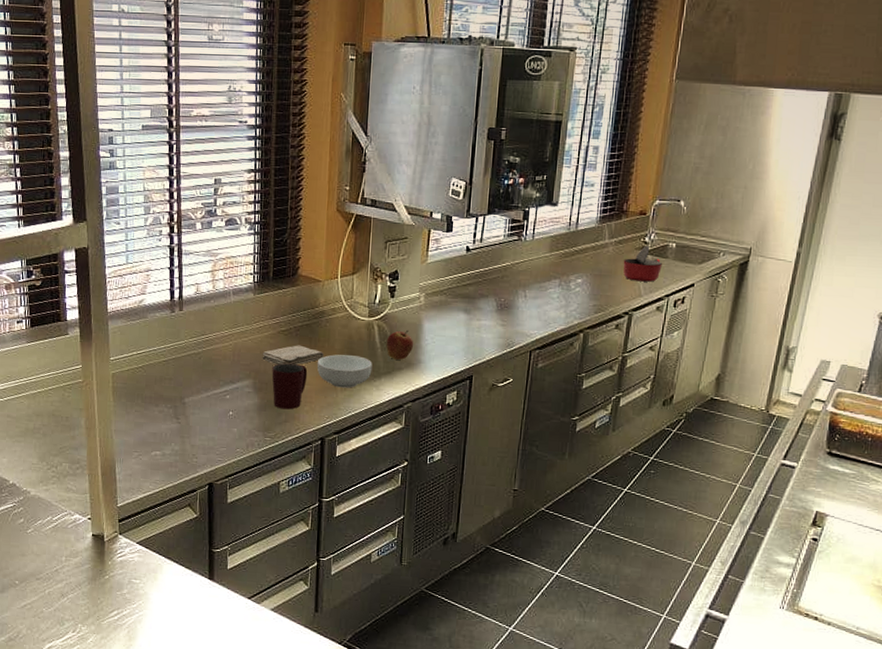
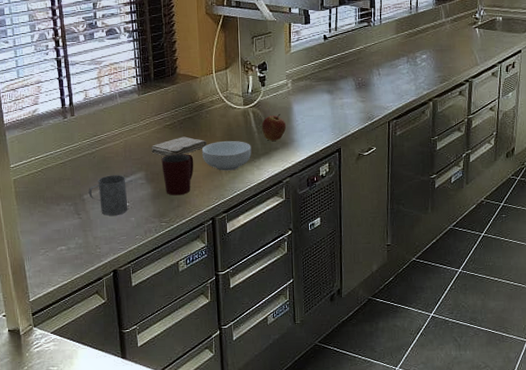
mug: none [190,379,232,424] -> present [88,175,128,216]
saucepan: present [623,245,662,282] -> none [459,20,493,52]

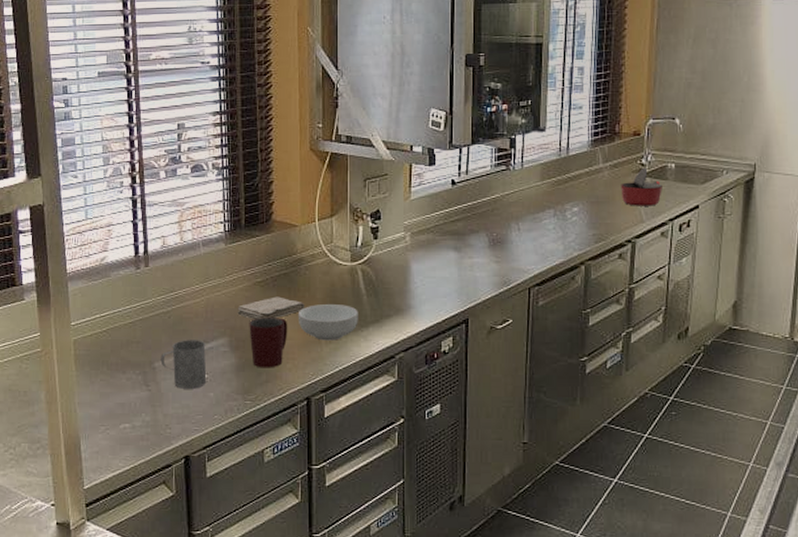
apple: present [261,113,287,141] -> none [372,273,402,306]
saucepan: none [459,20,493,52] -> present [621,167,662,206]

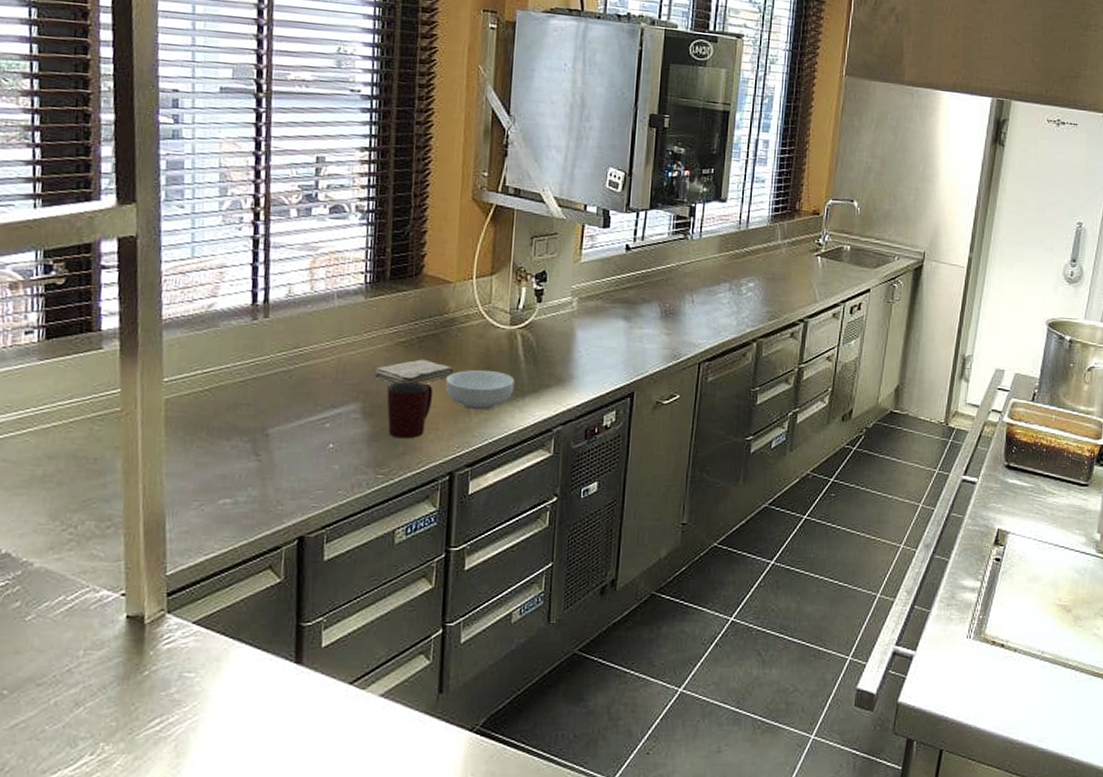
mug: present [160,340,207,389] -> none [275,403,334,460]
saucepan: present [621,167,662,206] -> none [797,247,837,287]

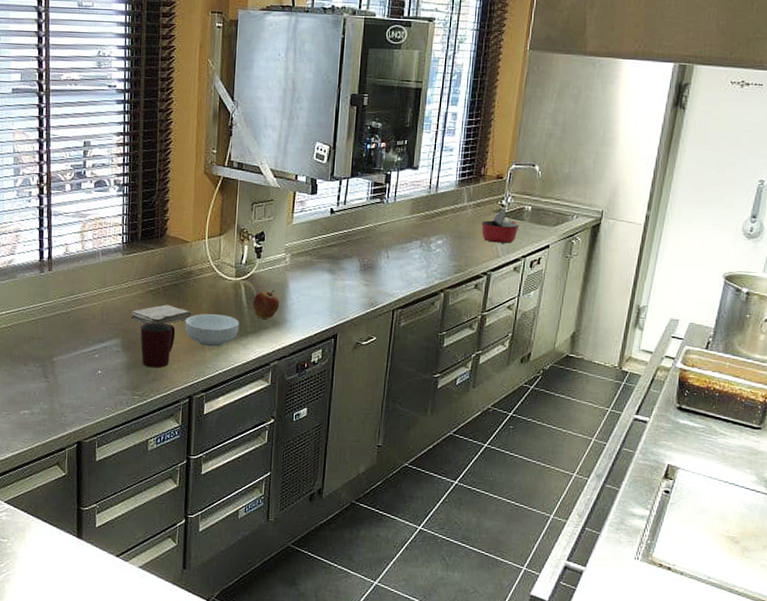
apple: none [531,340,565,376] -> present [252,289,280,319]
saucepan: none [797,247,837,287] -> present [481,208,519,243]

